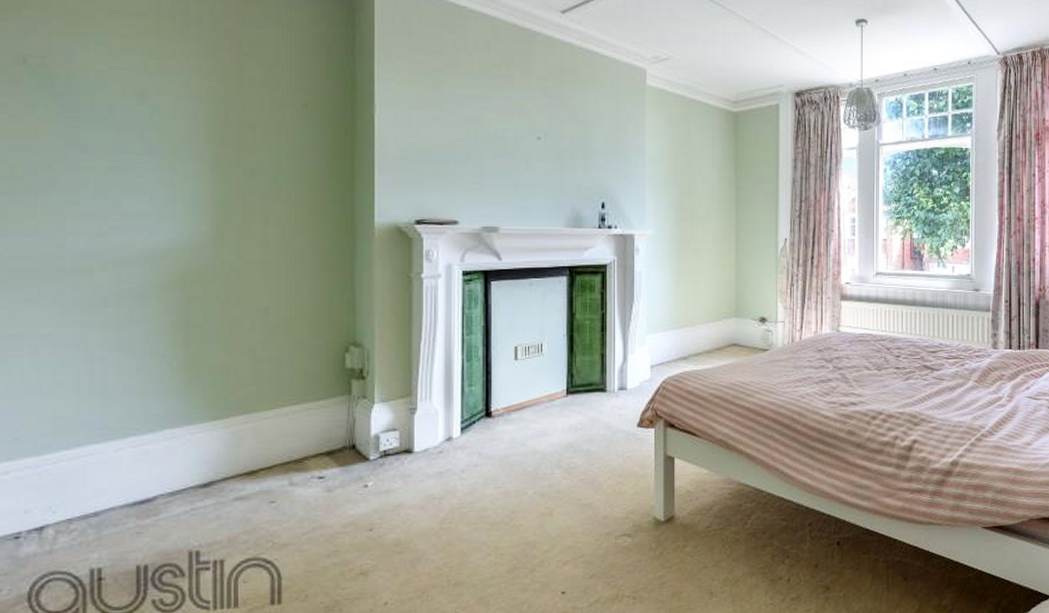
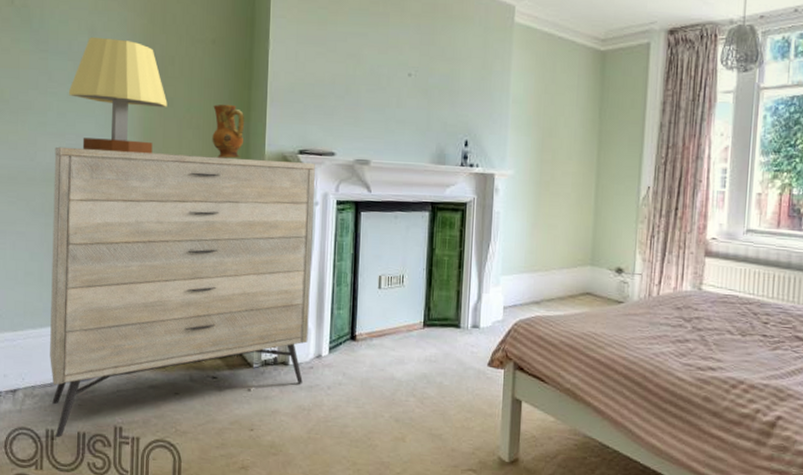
dresser: none [92,229,436,576] -> present [50,146,315,437]
table lamp: none [110,101,248,233] -> present [68,36,168,154]
ceramic jug: none [307,173,348,233] -> present [212,104,245,159]

